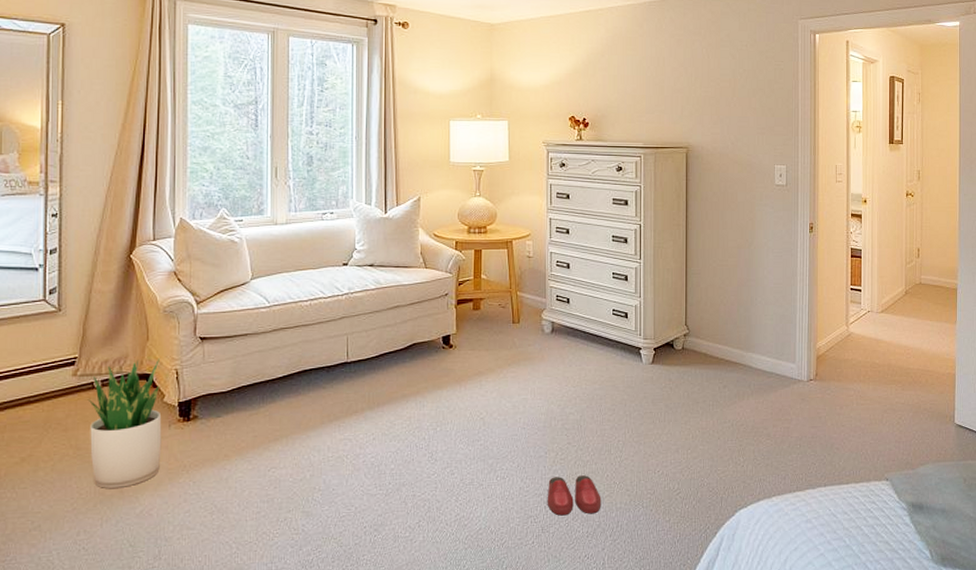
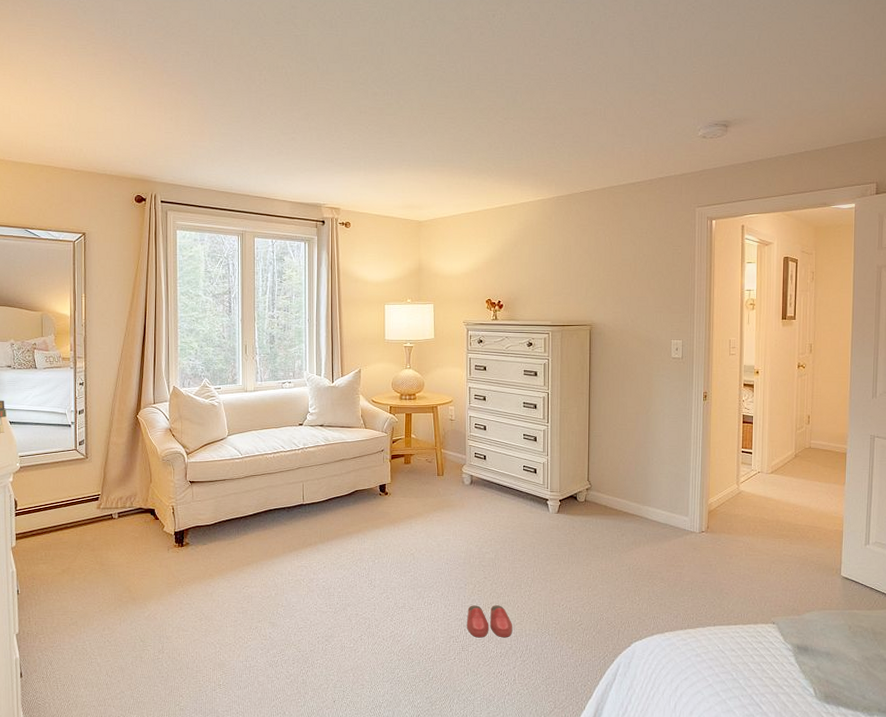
planter: present [88,357,162,489] -> none [108,496,163,597]

